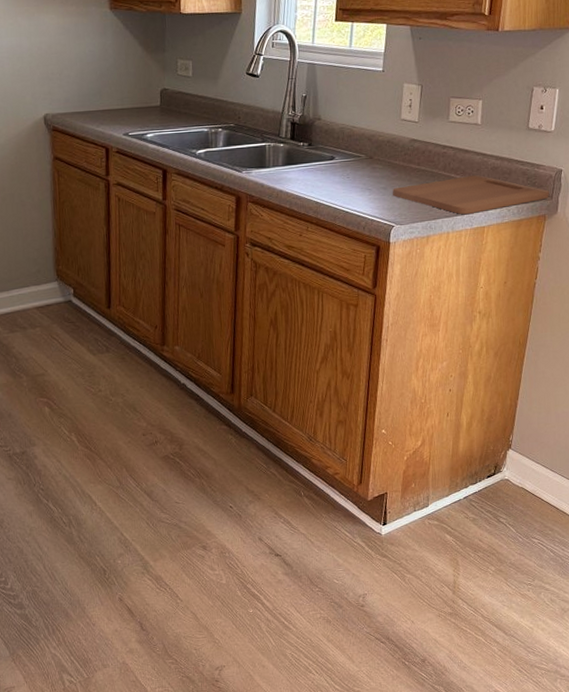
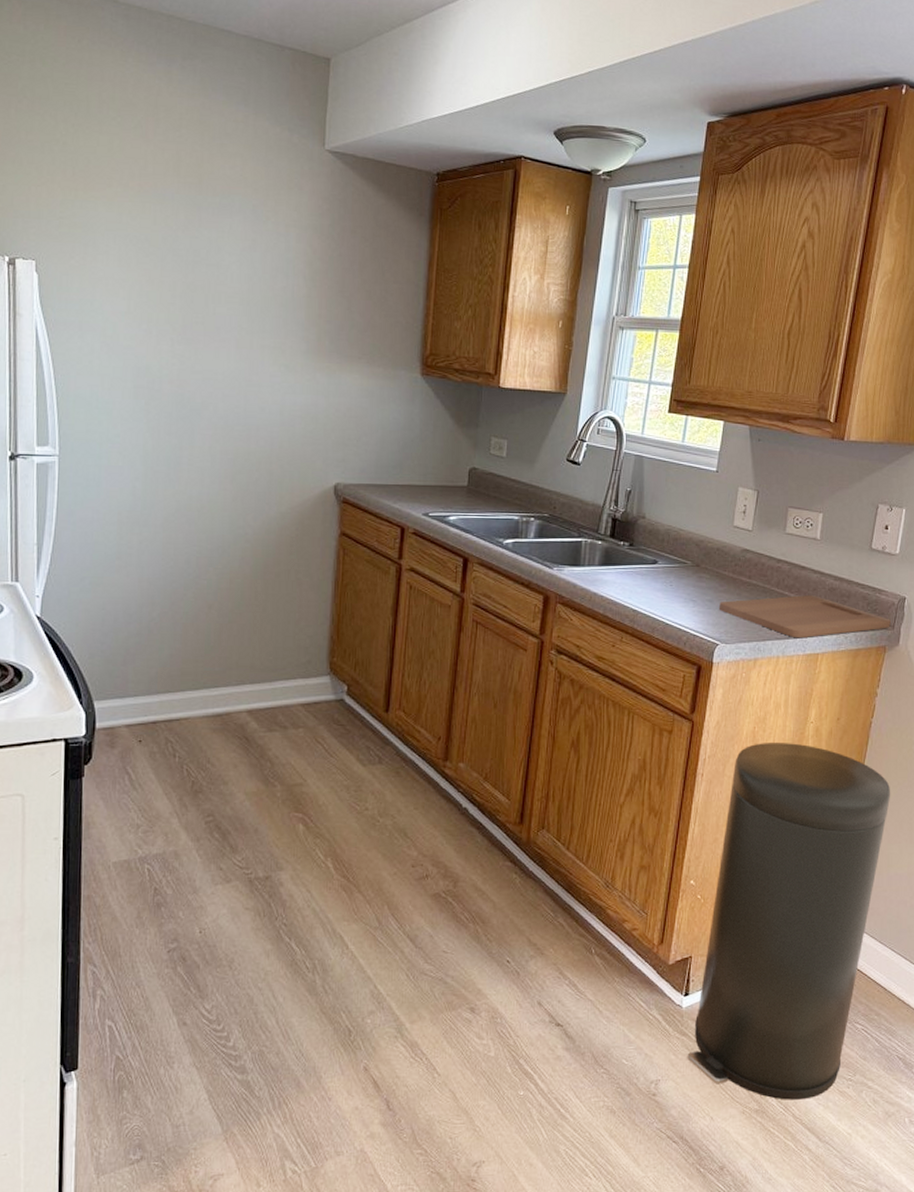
pedal bin: none [388,306,556,604] -> present [687,743,891,1100]

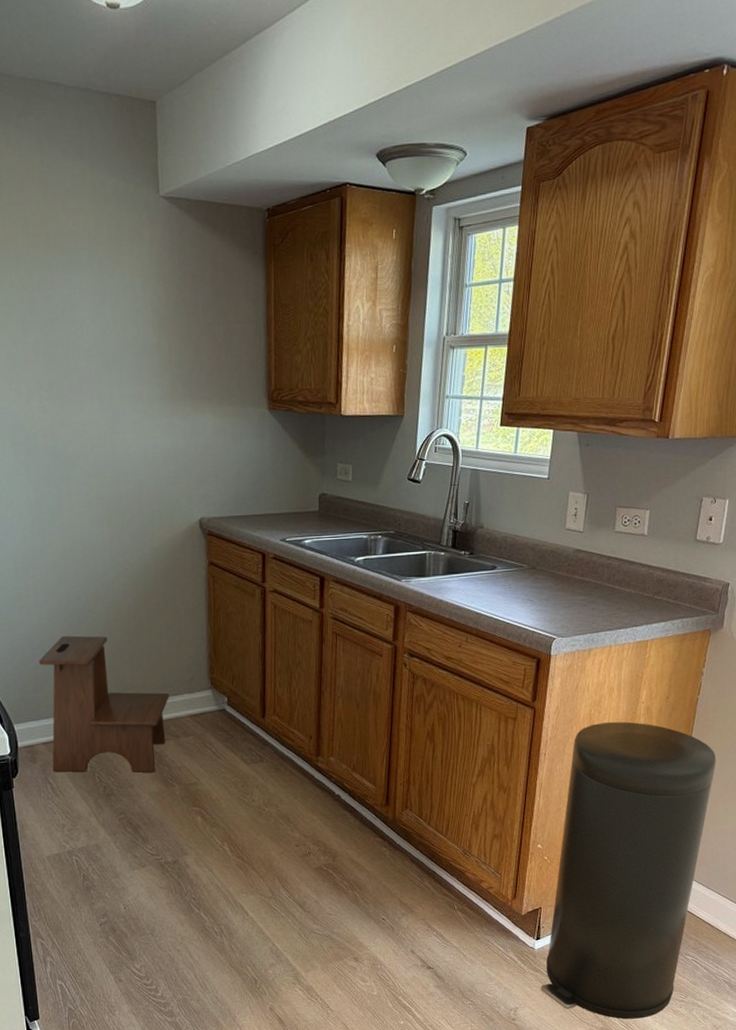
step stool: none [133,603,282,769] -> present [39,635,170,773]
cutting board: present [718,595,891,639] -> none [554,587,715,628]

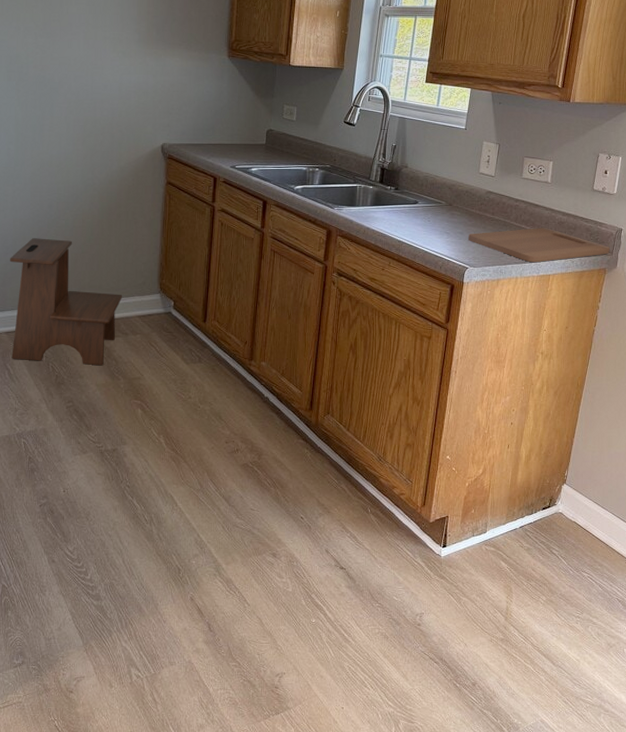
pedal bin: present [540,721,717,1019] -> none [445,347,611,632]
cutting board: none [554,587,715,628] -> present [467,228,610,263]

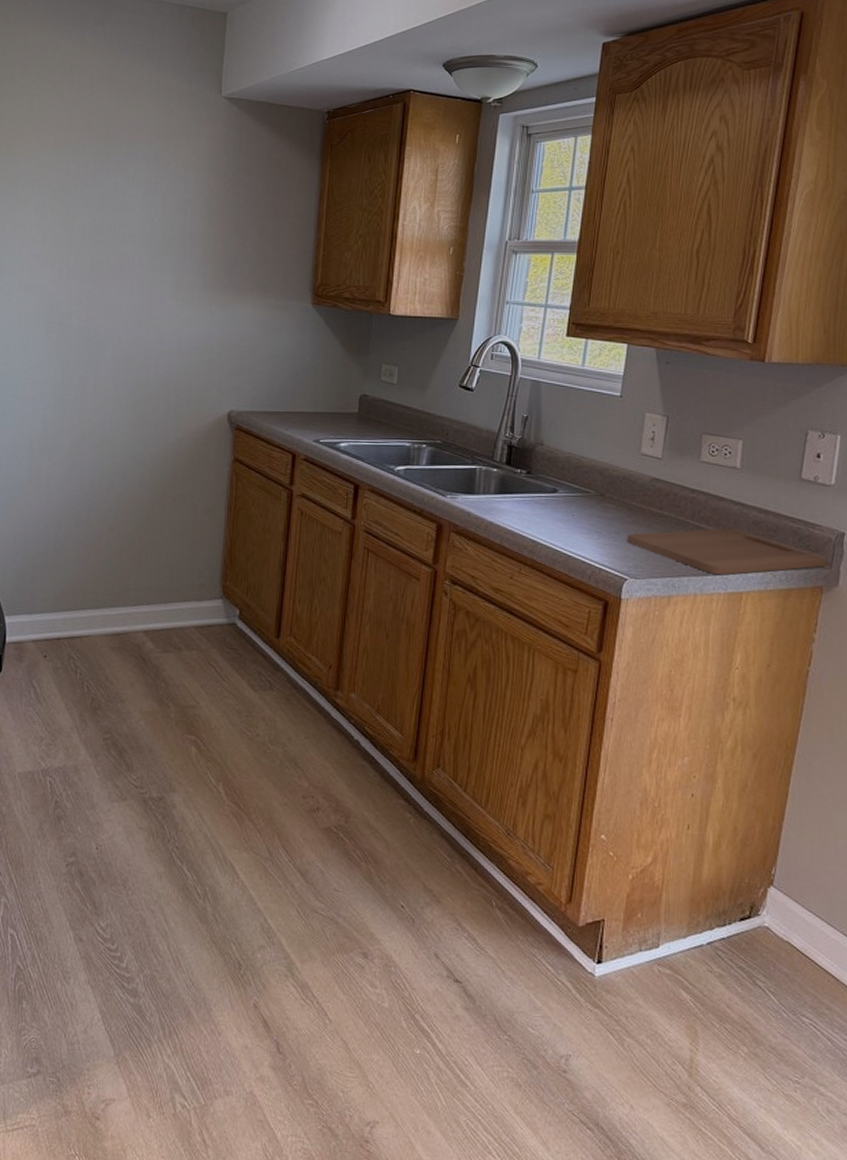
step stool: present [10,238,123,366] -> none [39,524,176,689]

